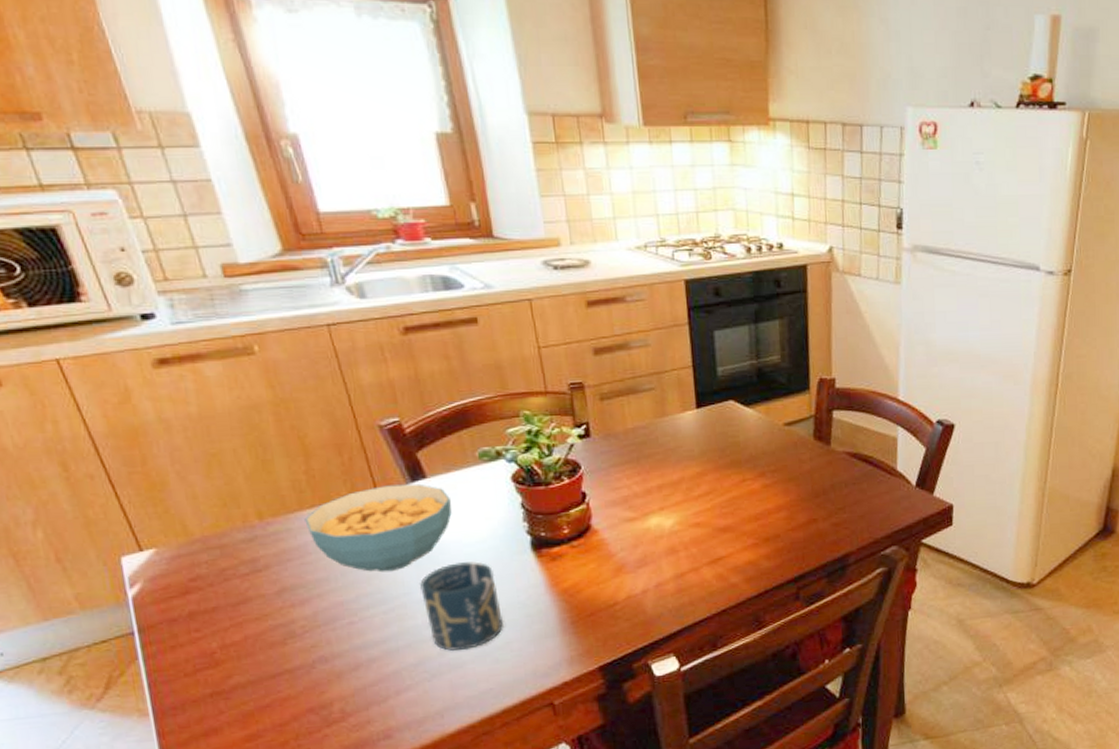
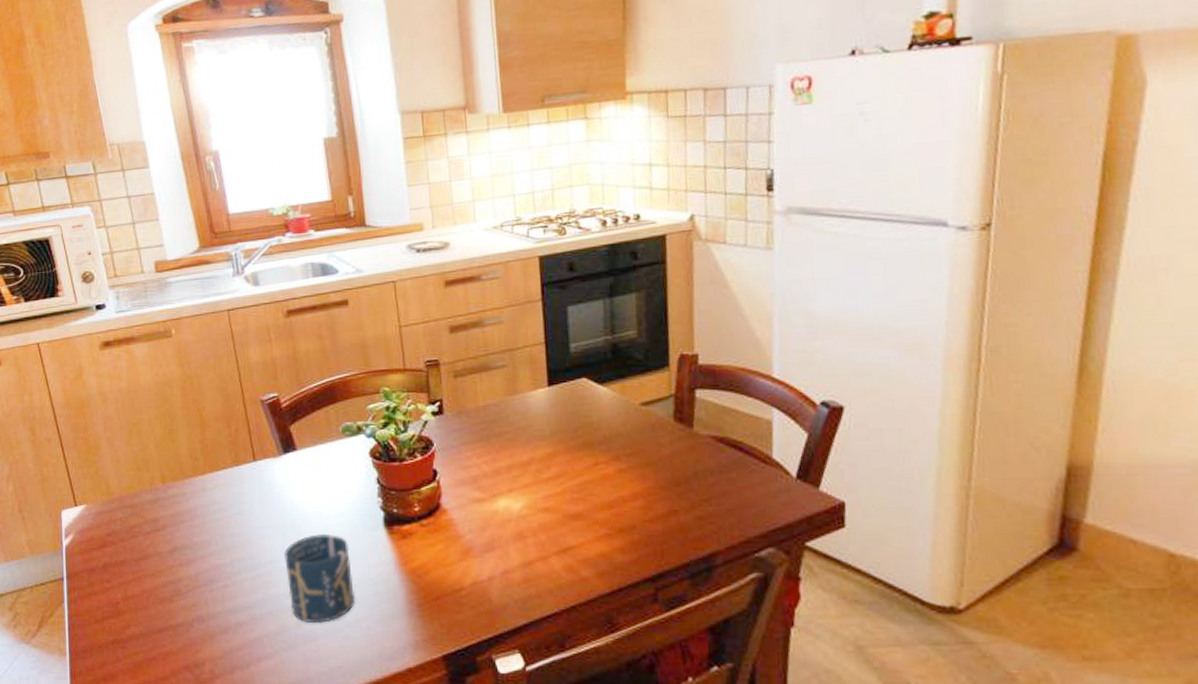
cereal bowl: present [304,483,452,573] -> none [196,455,316,539]

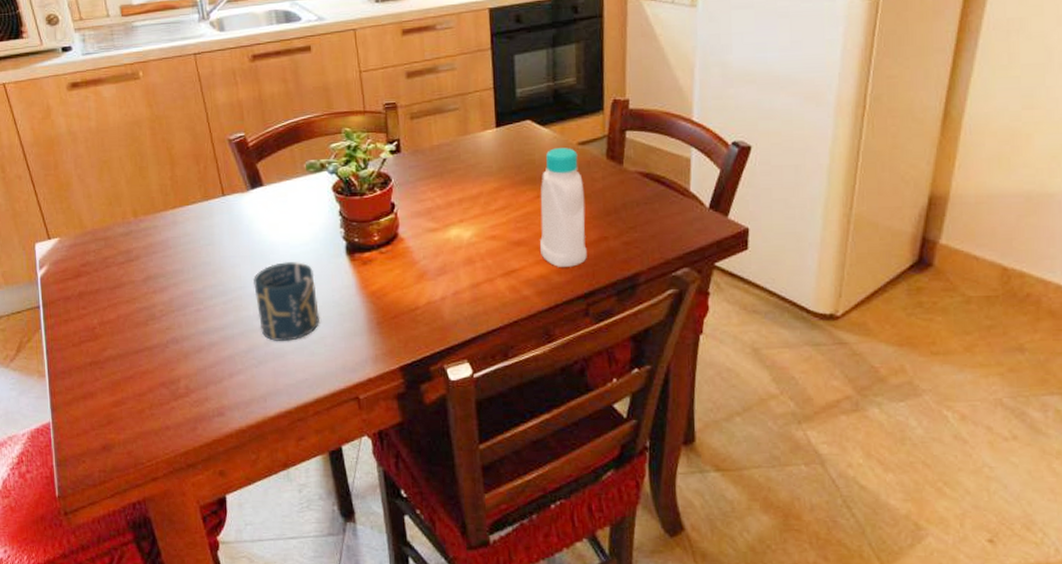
bottle: none [599,408,654,545] -> present [540,148,587,267]

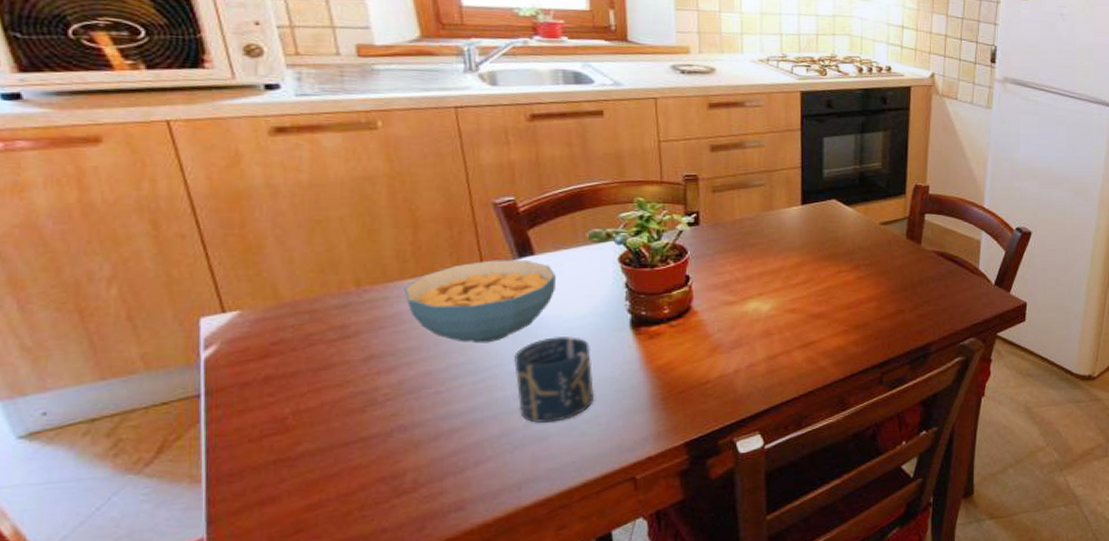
cereal bowl: none [168,190,282,267] -> present [404,260,556,344]
bottle: present [540,148,587,267] -> none [839,227,884,339]

